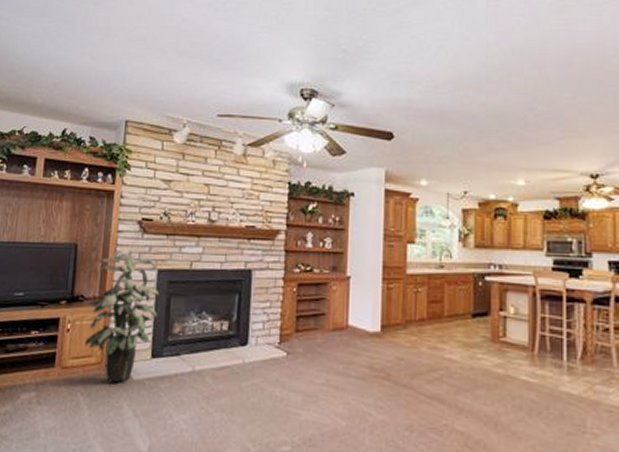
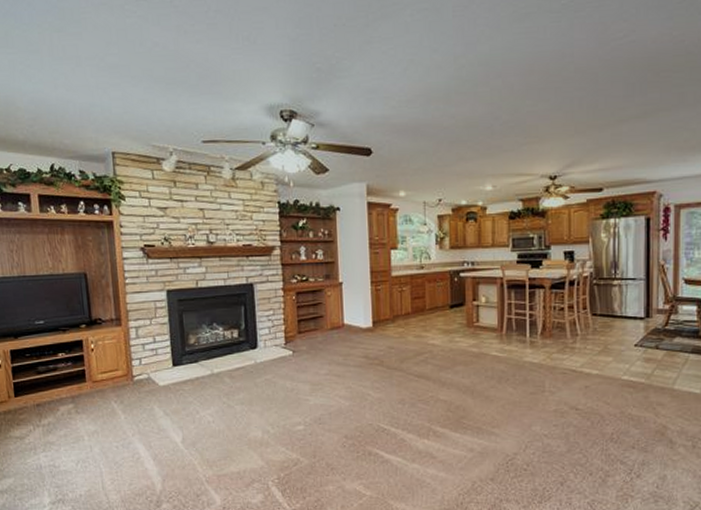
indoor plant: present [85,250,160,383] -> none [105,275,172,390]

